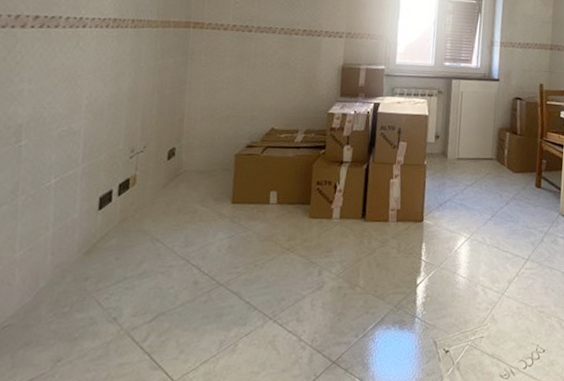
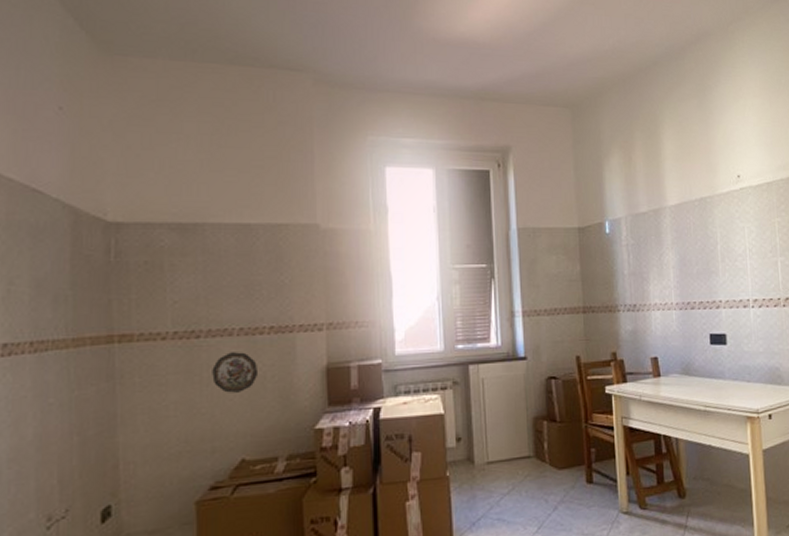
decorative plate: none [257,46,291,77] -> present [212,352,257,393]

